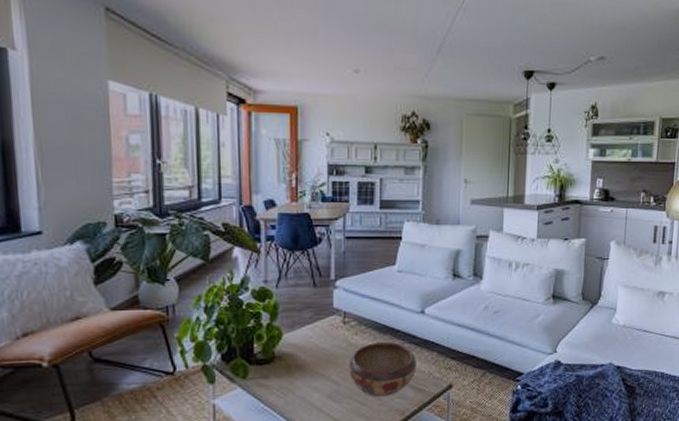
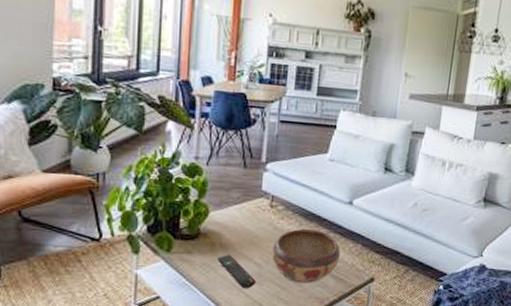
remote control: none [293,375,336,408] -> present [216,254,257,289]

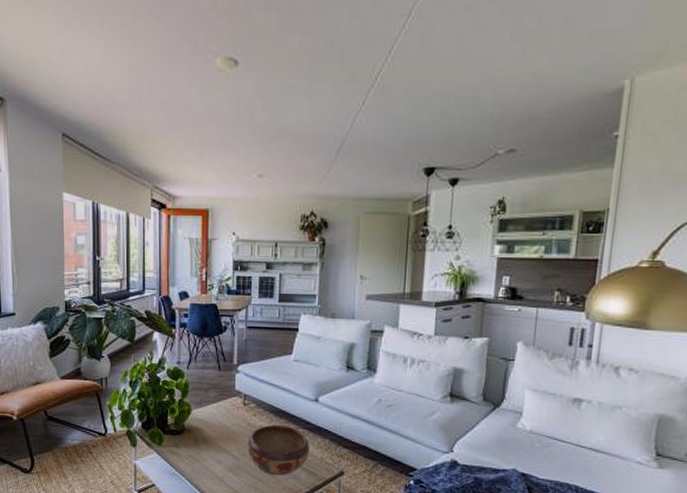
remote control: present [216,254,257,289] -> none [200,448,235,480]

